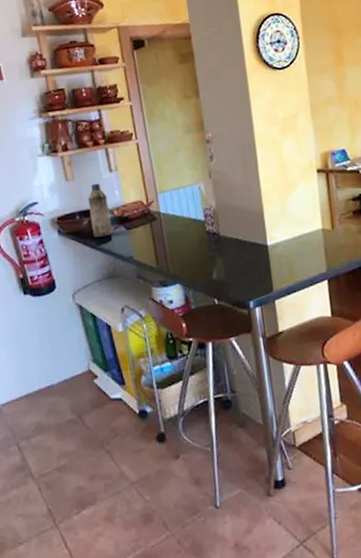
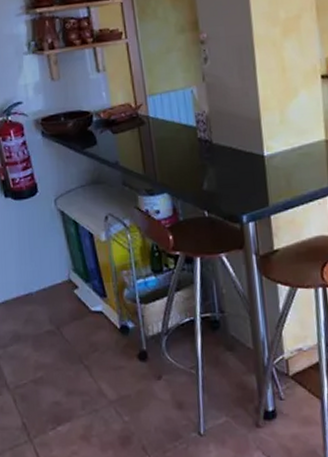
water bottle: present [88,183,112,238] -> none [74,84,98,141]

